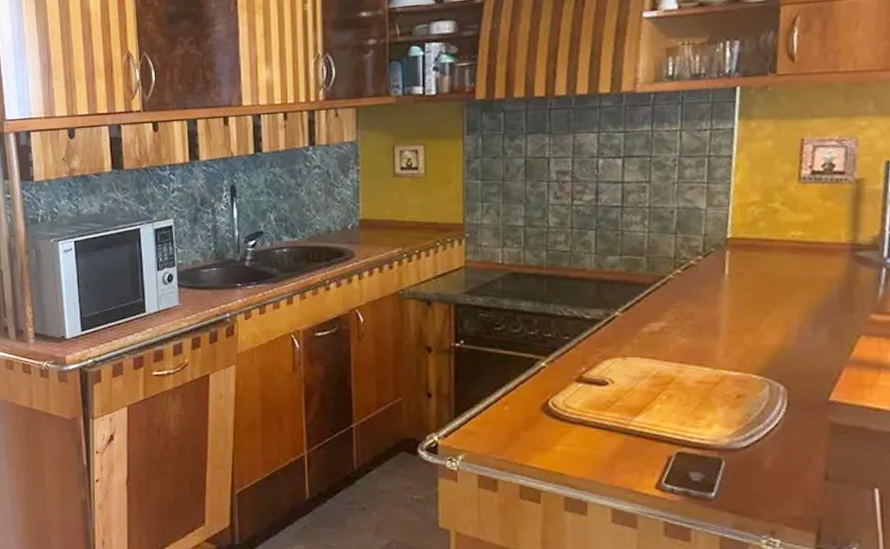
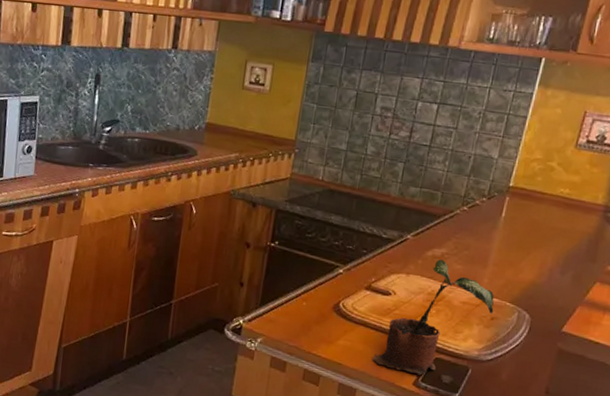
potted plant: none [599,335,738,476] -> present [372,259,494,375]

